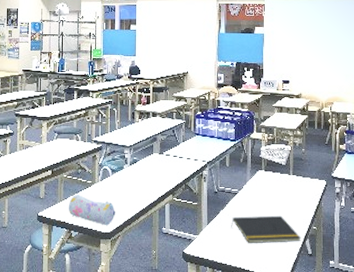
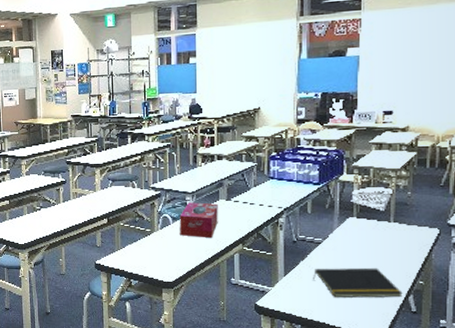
pencil case: present [68,194,116,225] -> none [126,242,178,275]
tissue box: none [118,155,152,189] -> present [180,202,218,237]

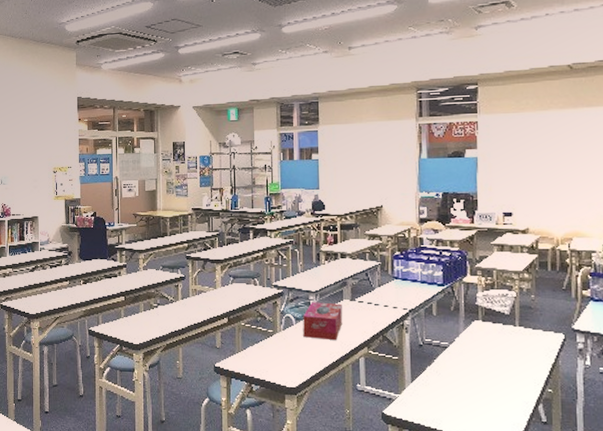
notepad: present [313,267,403,298] -> none [441,374,532,407]

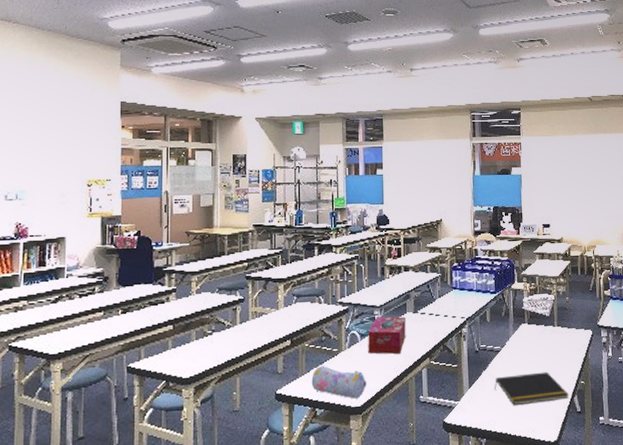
pencil case: none [247,344,301,380] -> present [311,365,366,399]
notepad: none [441,374,532,407] -> present [494,371,569,405]

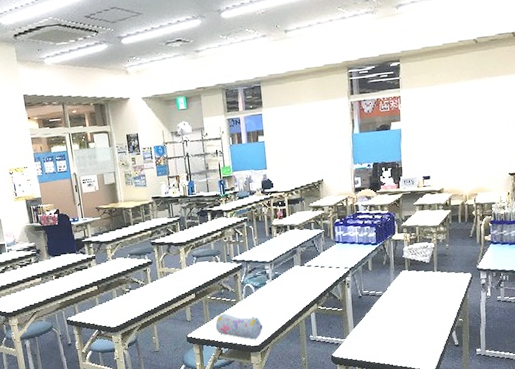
tissue box: present [368,316,406,354] -> none [260,269,295,302]
notepad: present [494,371,569,405] -> none [377,311,448,341]

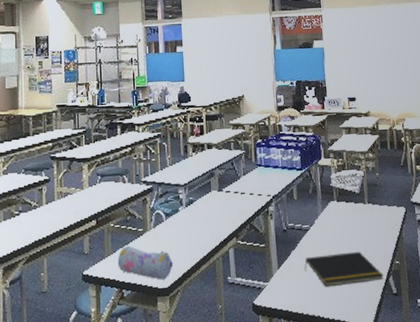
notepad: none [377,311,448,341] -> present [304,251,384,286]

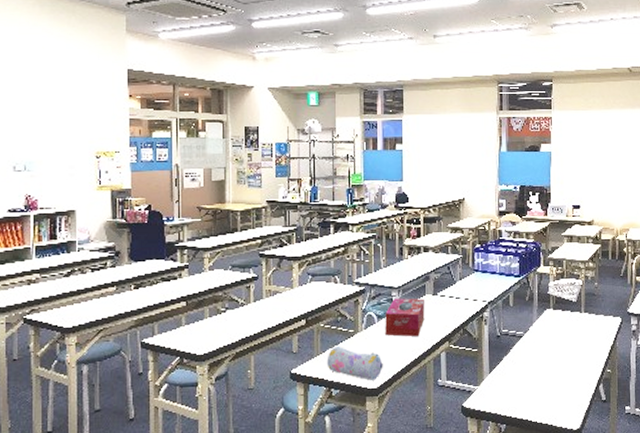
tissue box: none [173,195,212,234] -> present [385,298,425,336]
notepad: present [304,251,384,286] -> none [516,359,594,391]

